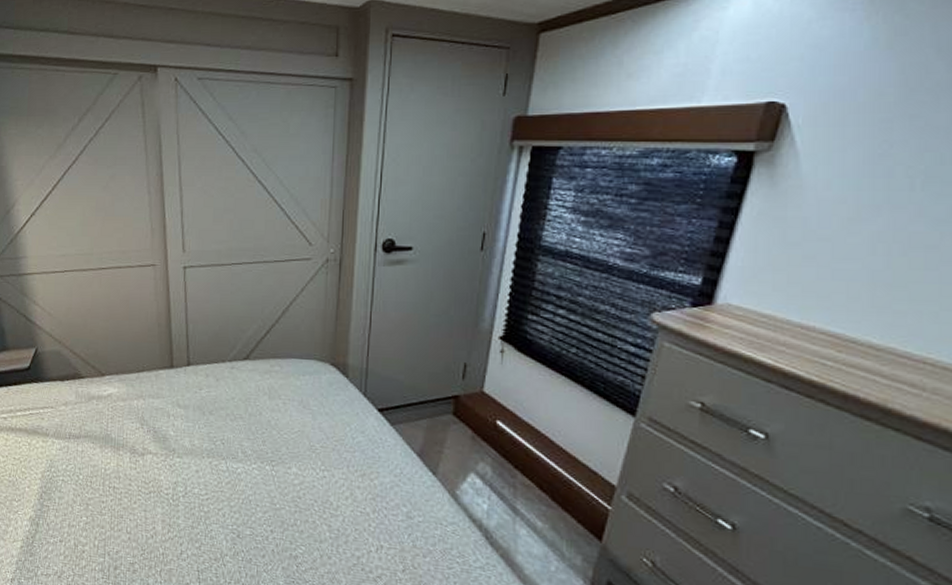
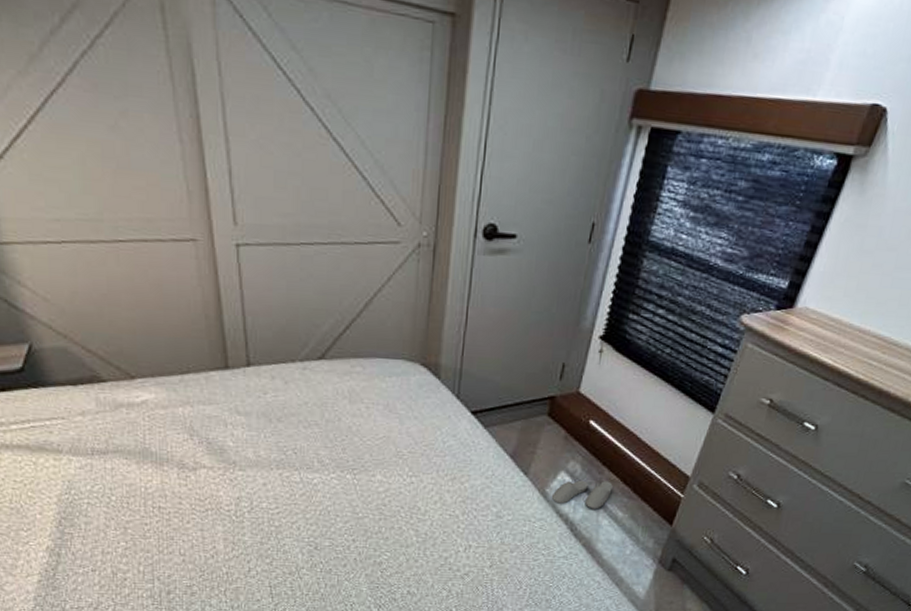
slippers: none [462,483,528,517] -> present [551,480,613,509]

